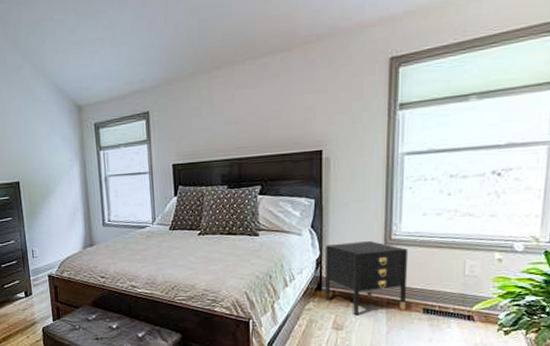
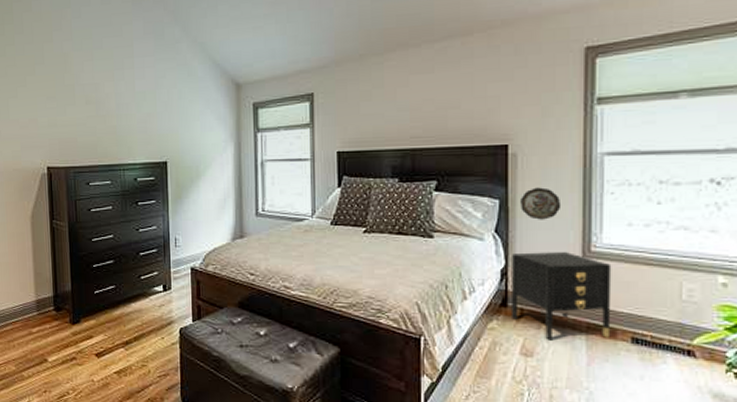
decorative plate: none [333,186,368,215] -> present [521,187,562,220]

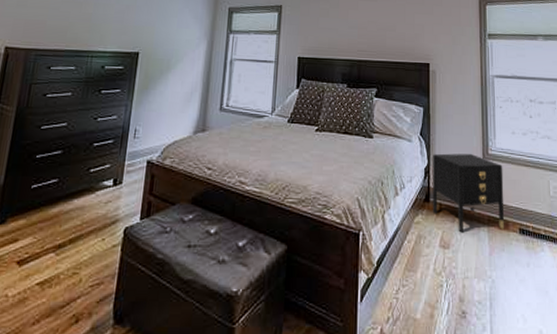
decorative plate: present [521,187,562,220] -> none [439,99,467,126]

